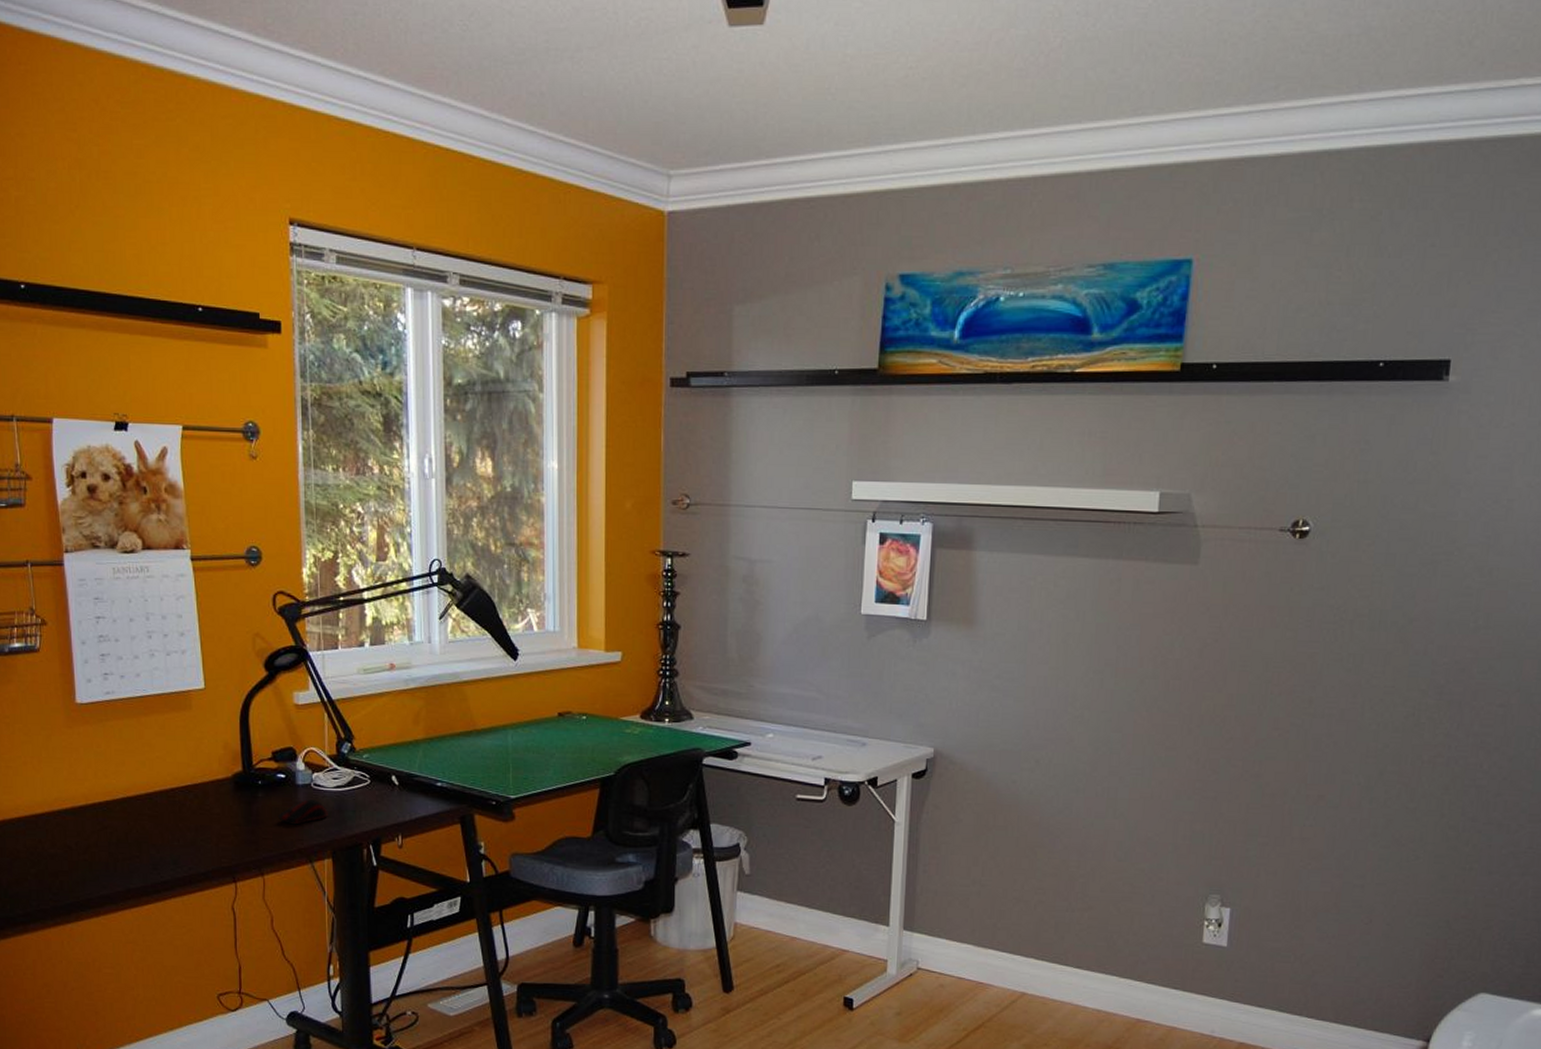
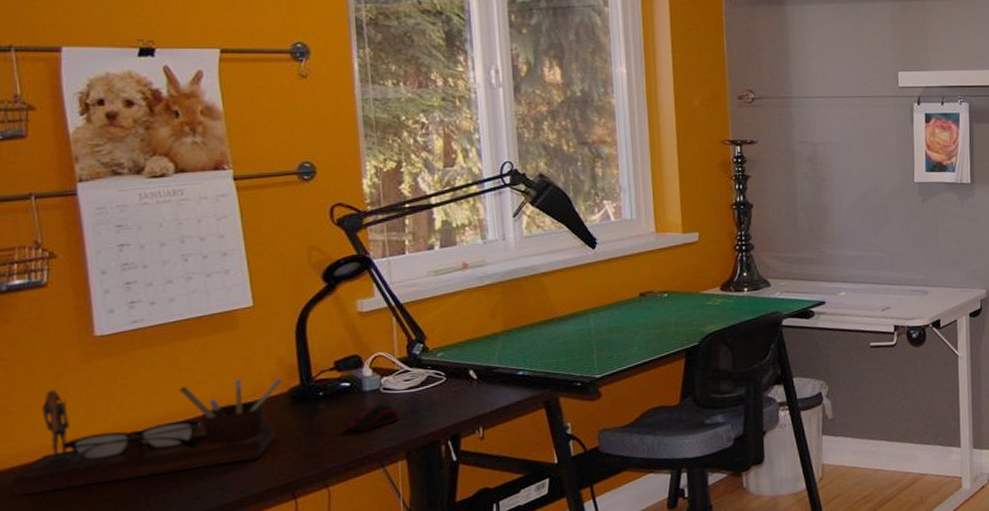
desk organizer: none [11,750,228,846] -> present [12,378,283,496]

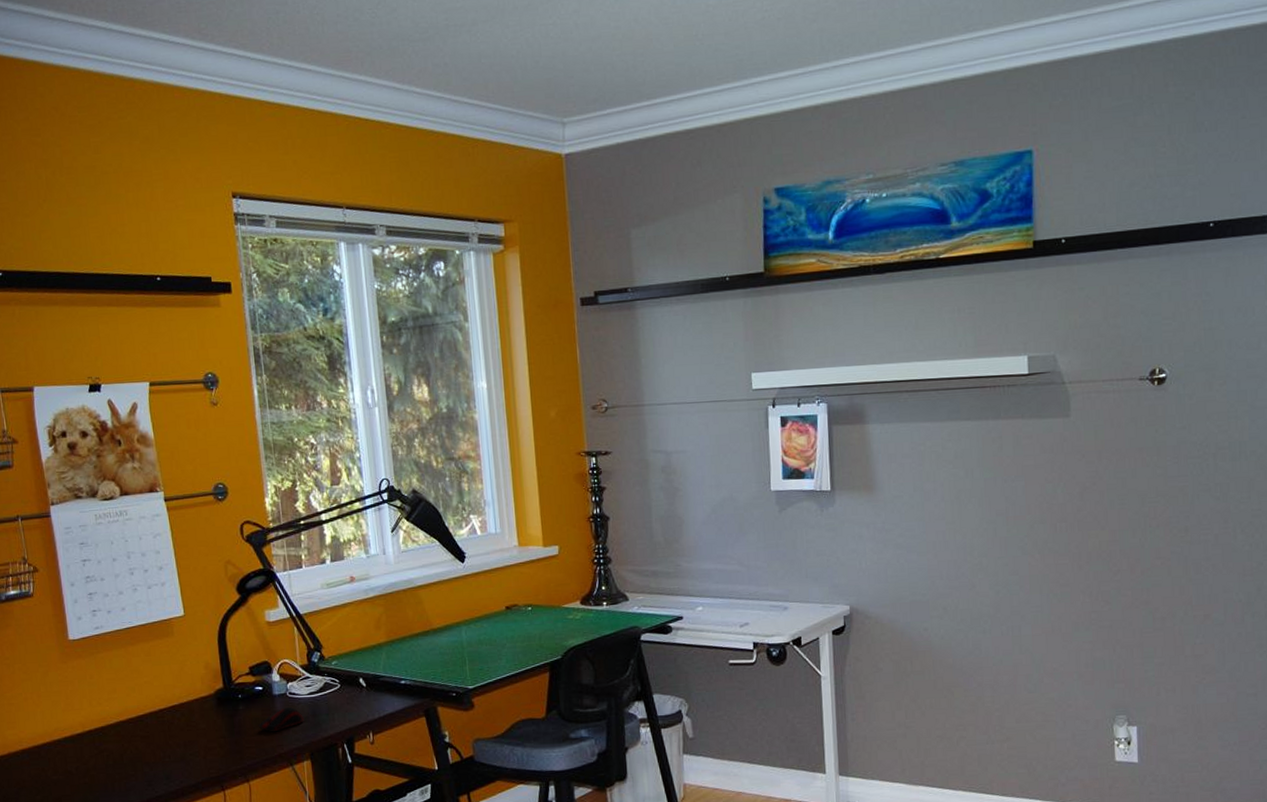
desk organizer: present [12,378,283,496] -> none [17,680,210,776]

